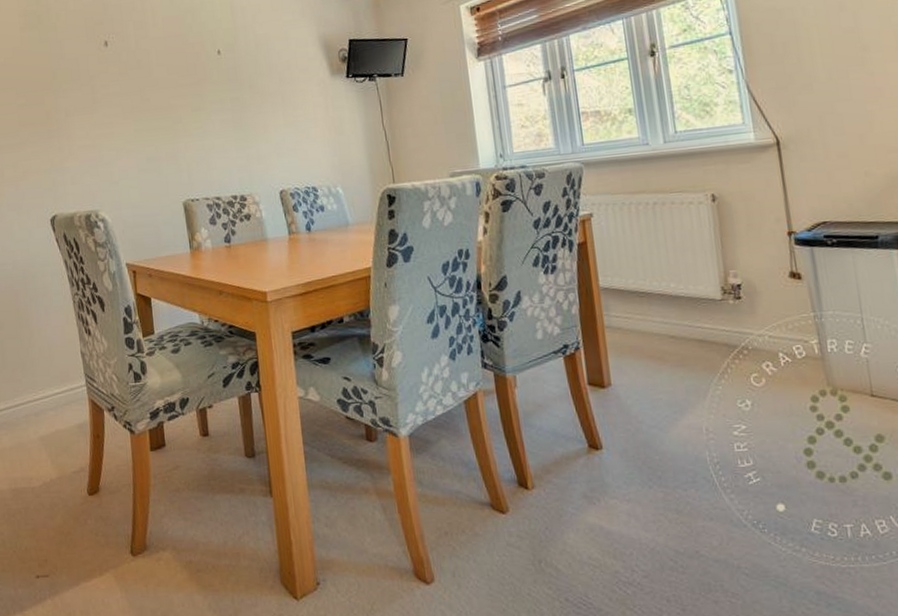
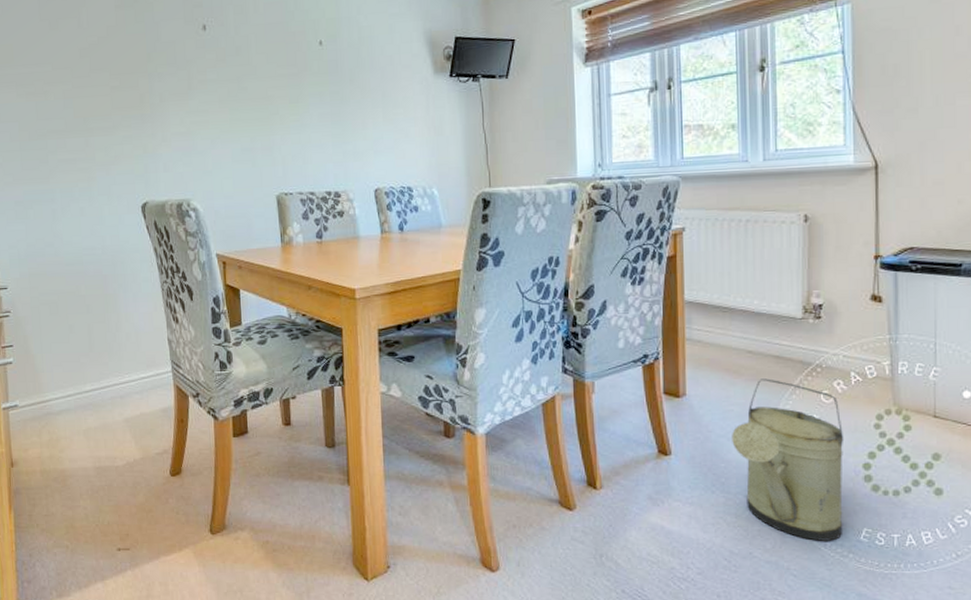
watering can: none [663,364,792,535] -> present [732,378,844,541]

